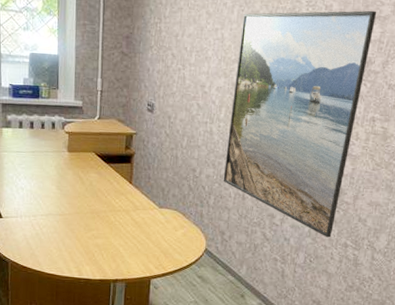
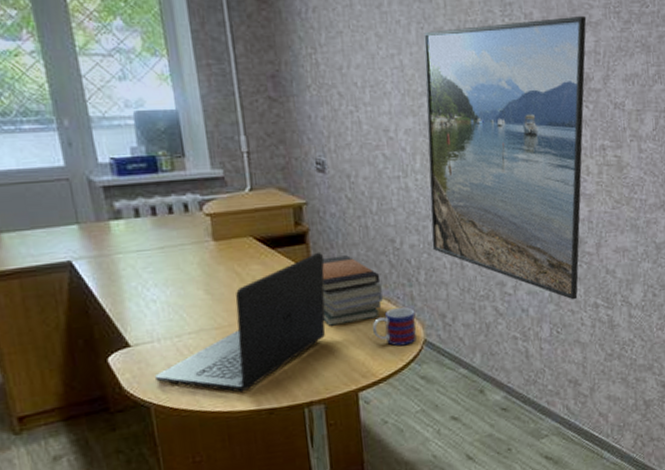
laptop: none [15,170,143,264] -> present [155,251,326,393]
book stack: none [134,175,181,227] -> present [321,255,383,326]
mug: none [168,220,202,251] -> present [372,307,417,347]

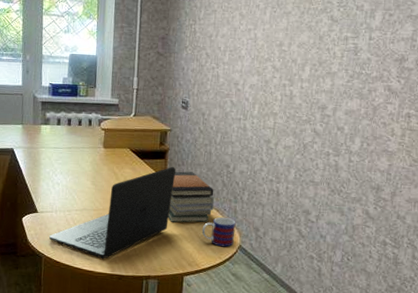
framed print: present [423,15,587,300] -> none [257,10,408,235]

